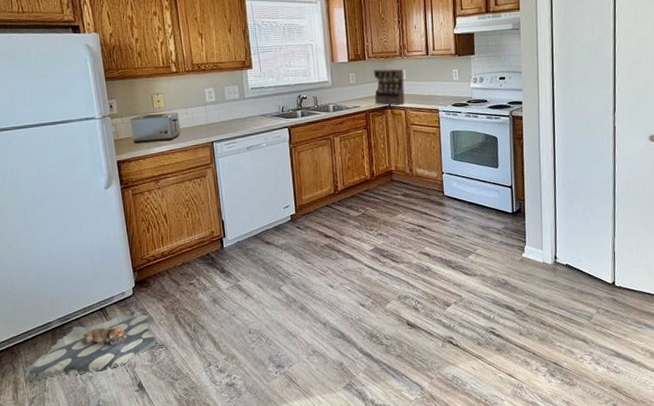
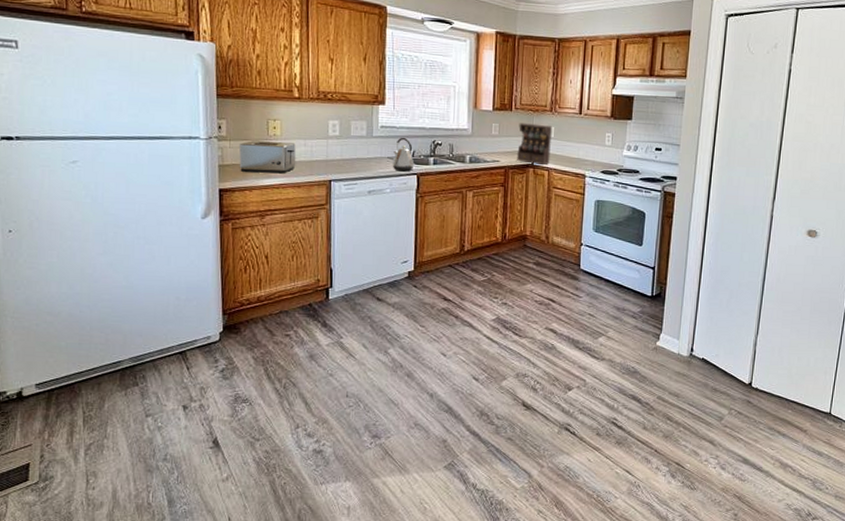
dog bed: present [24,314,157,382] -> none [83,362,241,425]
kettle: none [264,95,285,127] -> present [392,137,415,172]

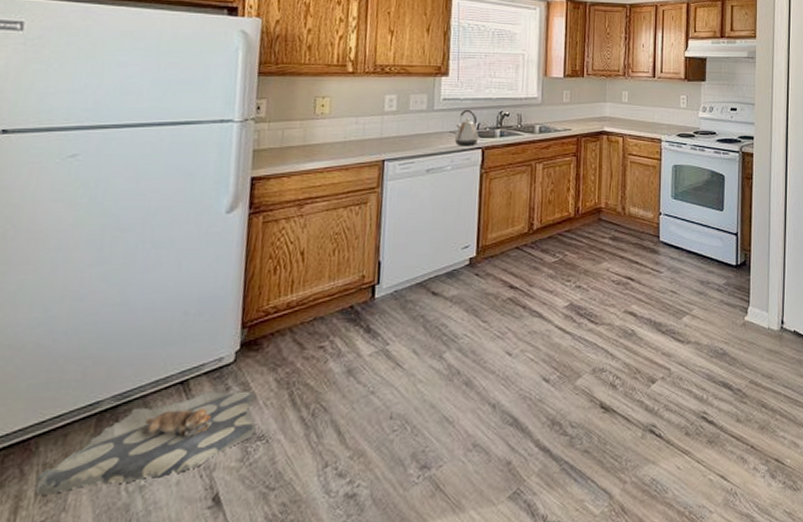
dog bed: none [83,362,241,425] -> present [34,390,256,495]
toaster: present [238,141,296,174] -> none [277,121,346,156]
spice rack: present [517,123,552,165] -> none [590,89,625,131]

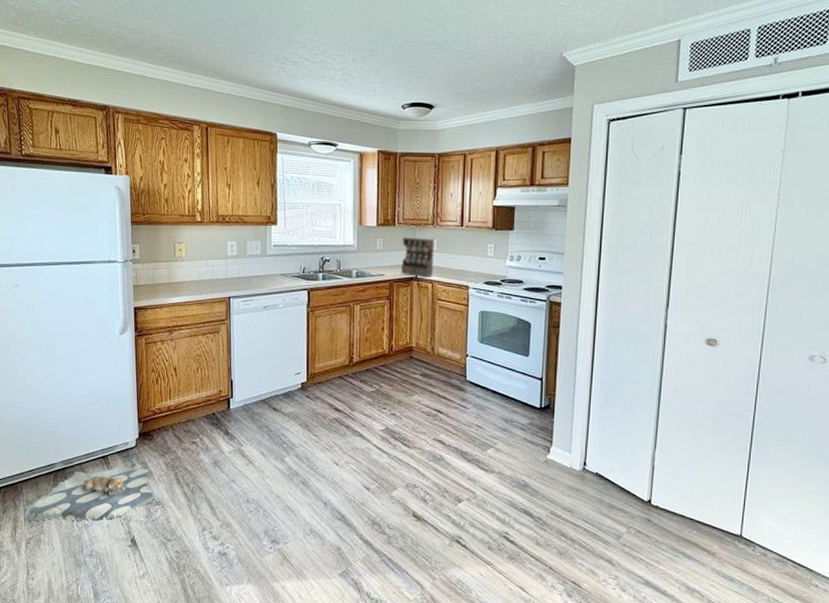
kettle: present [454,109,480,146] -> none [284,254,305,287]
spice rack: none [590,89,625,131] -> present [401,237,434,277]

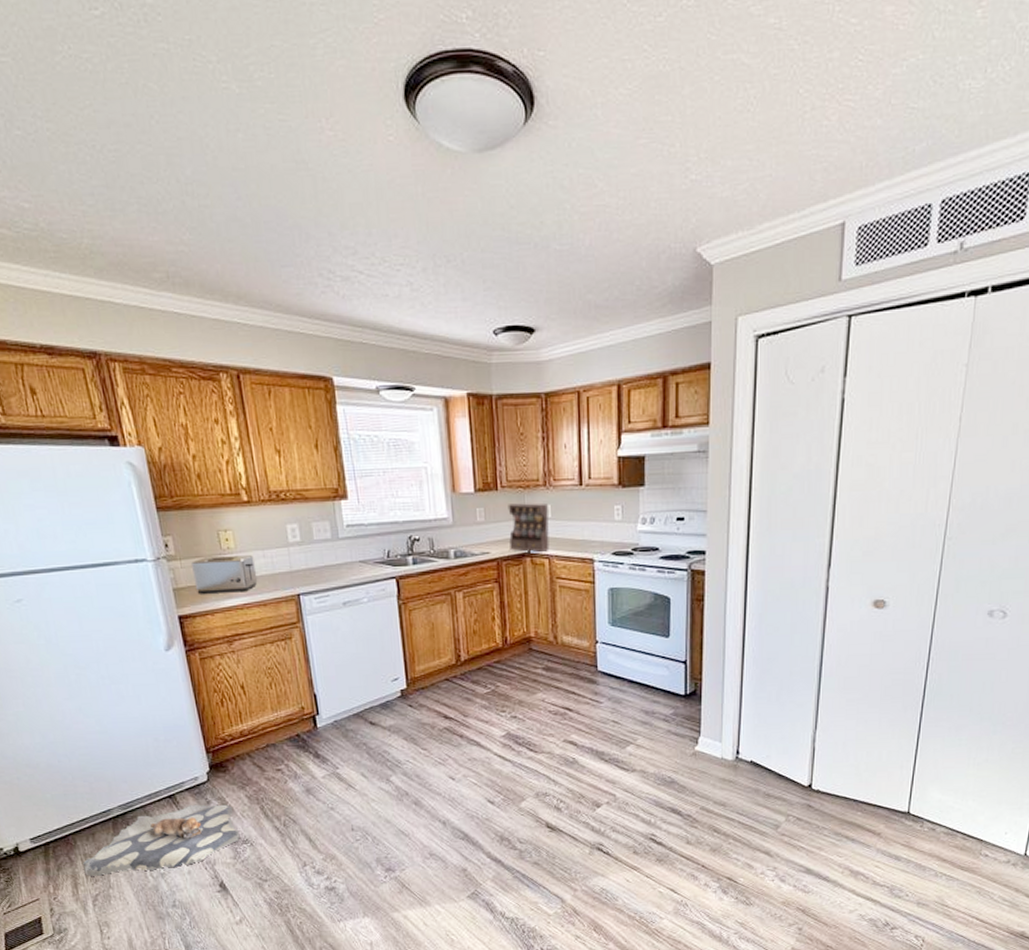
toaster: none [150,262,200,292] -> present [190,555,258,594]

